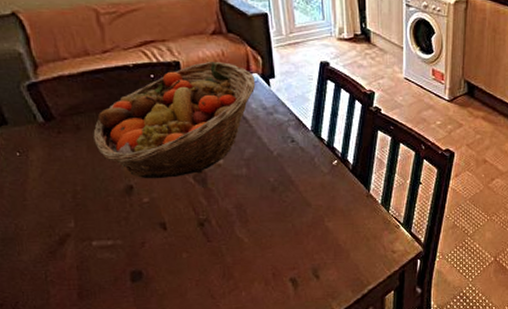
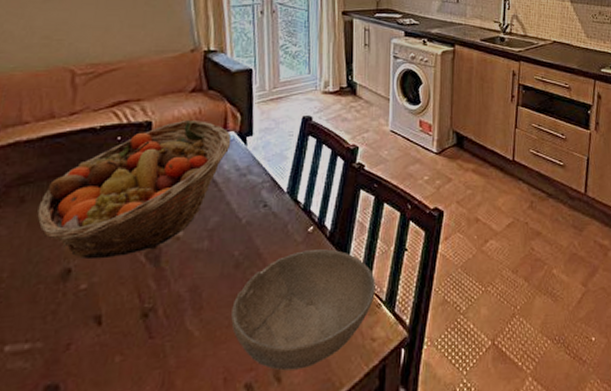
bowl: none [273,180,394,271] -> present [231,249,375,371]

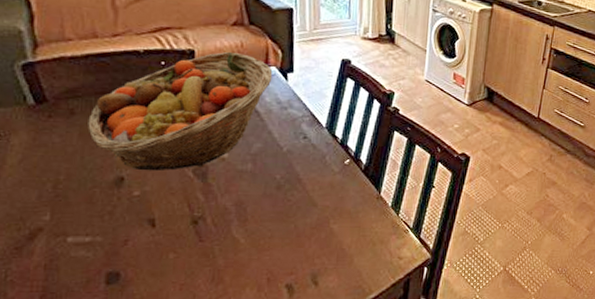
bowl: present [231,249,375,371] -> none [273,180,405,277]

